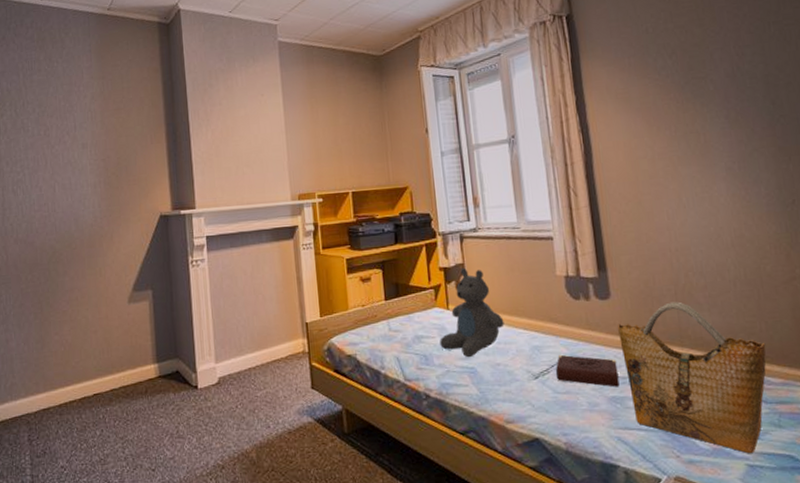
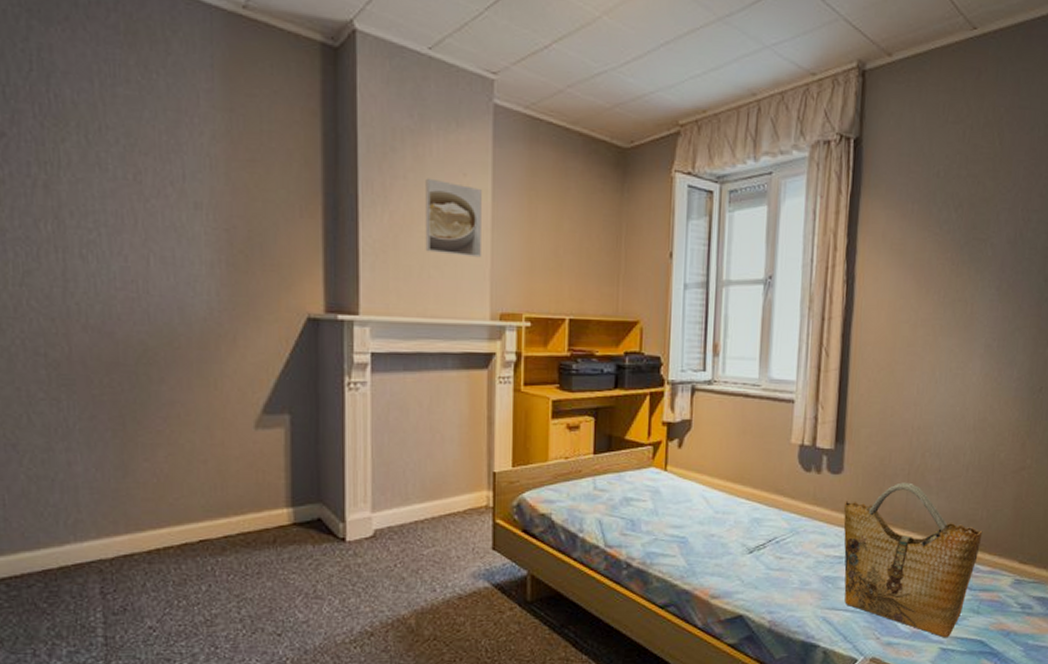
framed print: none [235,101,280,155] -> present [425,178,482,258]
teddy bear: present [440,267,504,358] -> none [651,424,726,526]
book: present [555,354,620,387] -> none [771,529,837,567]

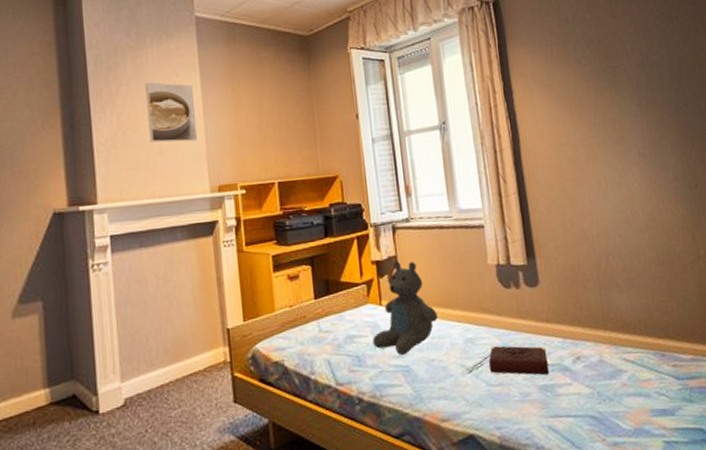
teddy bear: none [651,424,726,526] -> present [373,260,438,356]
book: none [771,529,837,567] -> present [488,345,549,375]
grocery bag: present [843,482,983,638] -> none [546,285,678,431]

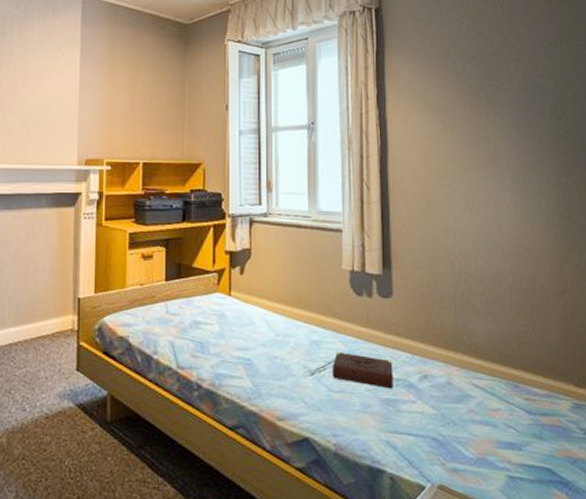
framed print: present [145,82,197,143] -> none [26,53,72,115]
teddy bear: present [373,260,438,356] -> none [218,253,285,348]

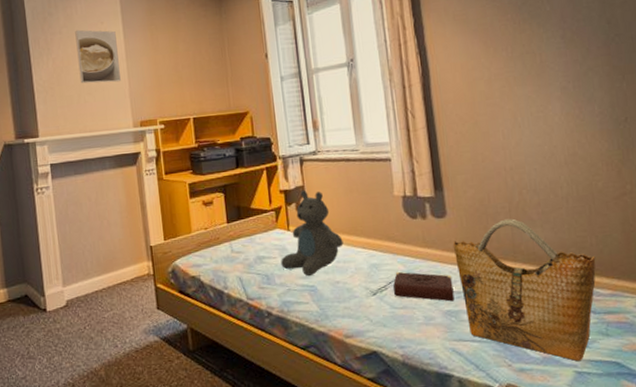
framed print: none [26,53,72,115] -> present [75,30,121,84]
teddy bear: none [218,253,285,348] -> present [281,189,344,277]
grocery bag: none [397,306,534,465] -> present [453,218,596,362]

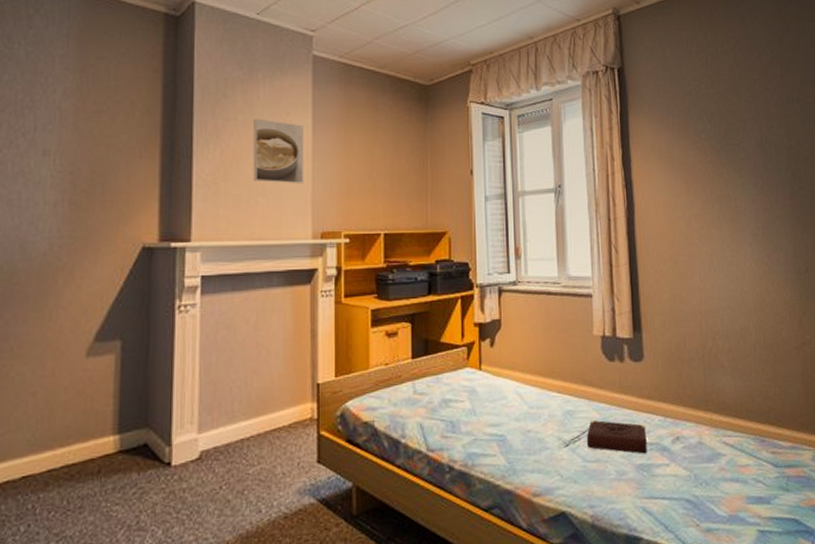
teddy bear: present [281,189,344,277] -> none [469,323,538,424]
grocery bag: present [453,218,596,362] -> none [649,365,779,519]

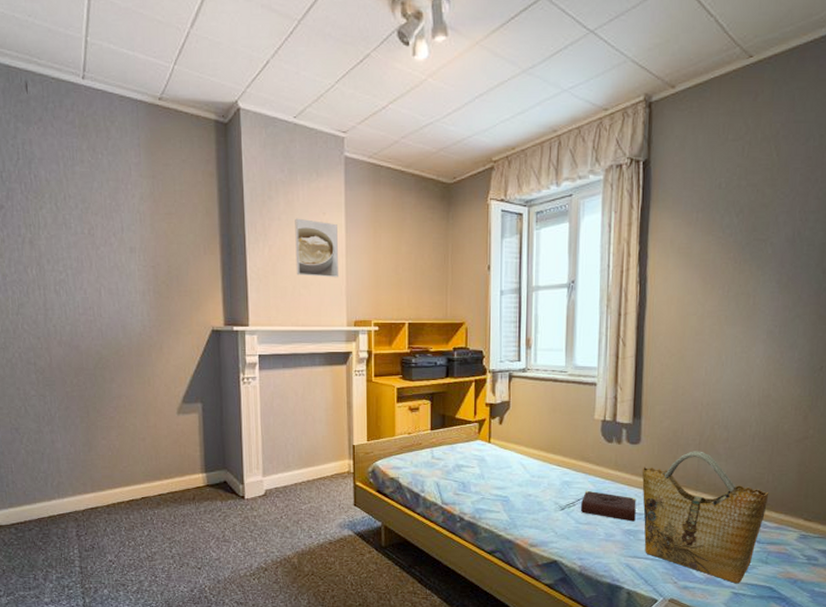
grocery bag: none [649,365,779,519] -> present [642,451,769,584]

